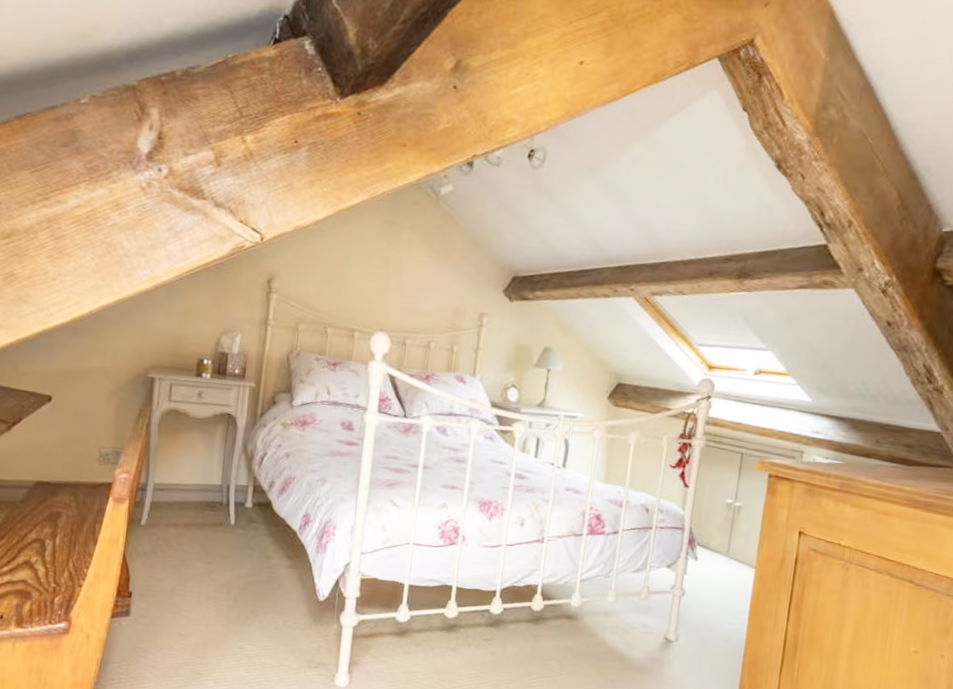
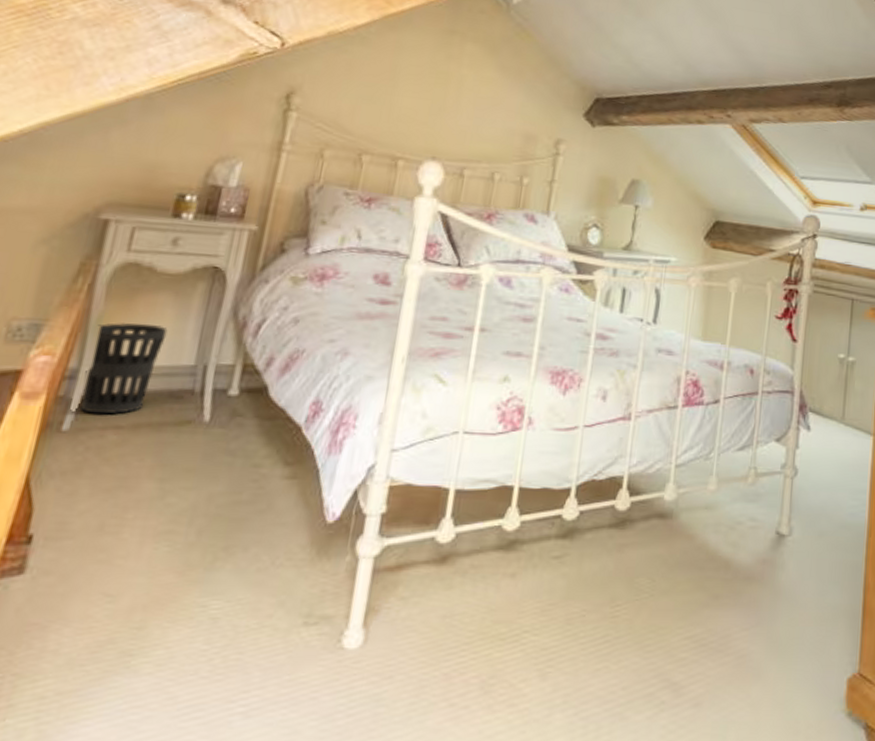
wastebasket: none [151,452,201,516] -> present [81,323,168,415]

